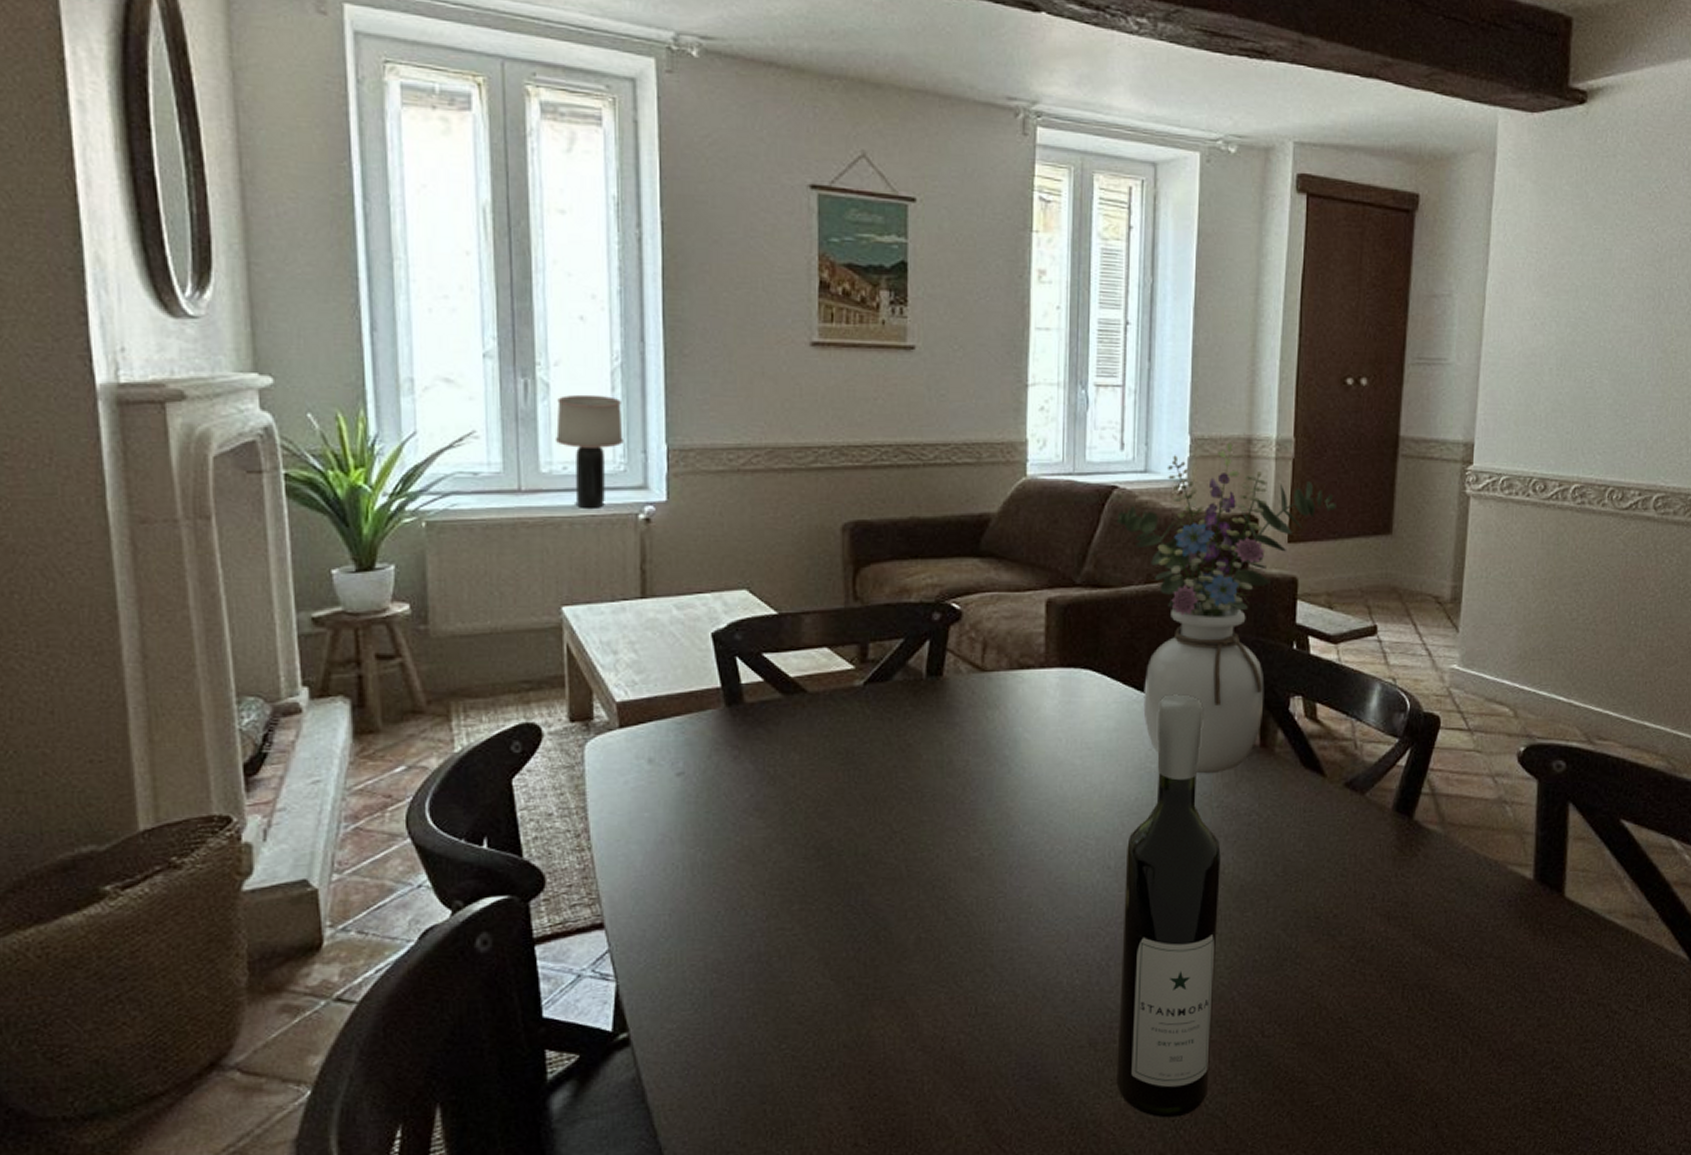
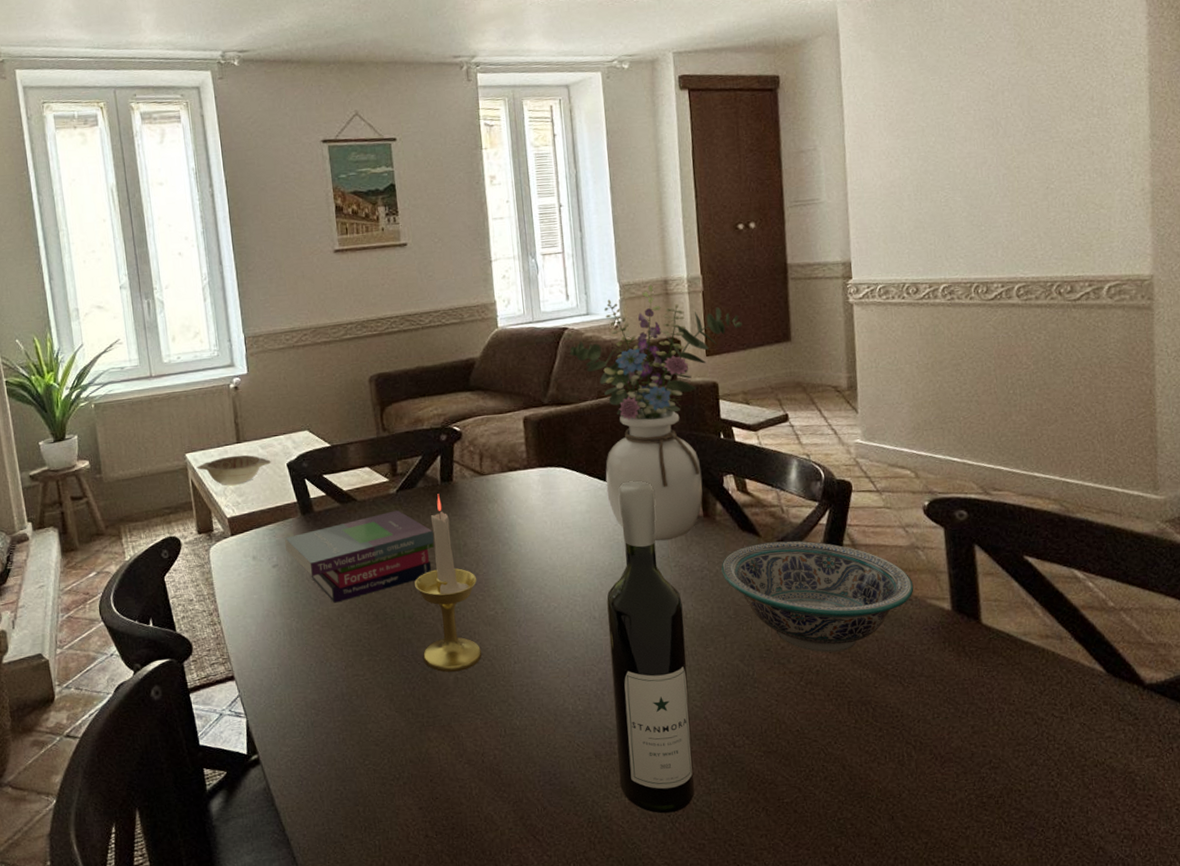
table lamp: present [554,394,623,510] -> none [170,305,215,385]
decorative bowl: none [577,615,689,658] -> present [196,455,271,486]
books: none [698,710,908,830] -> present [285,510,434,603]
candlestick: none [875,691,961,930] -> present [414,494,482,672]
bowl: none [1273,784,1495,924] -> present [721,540,914,653]

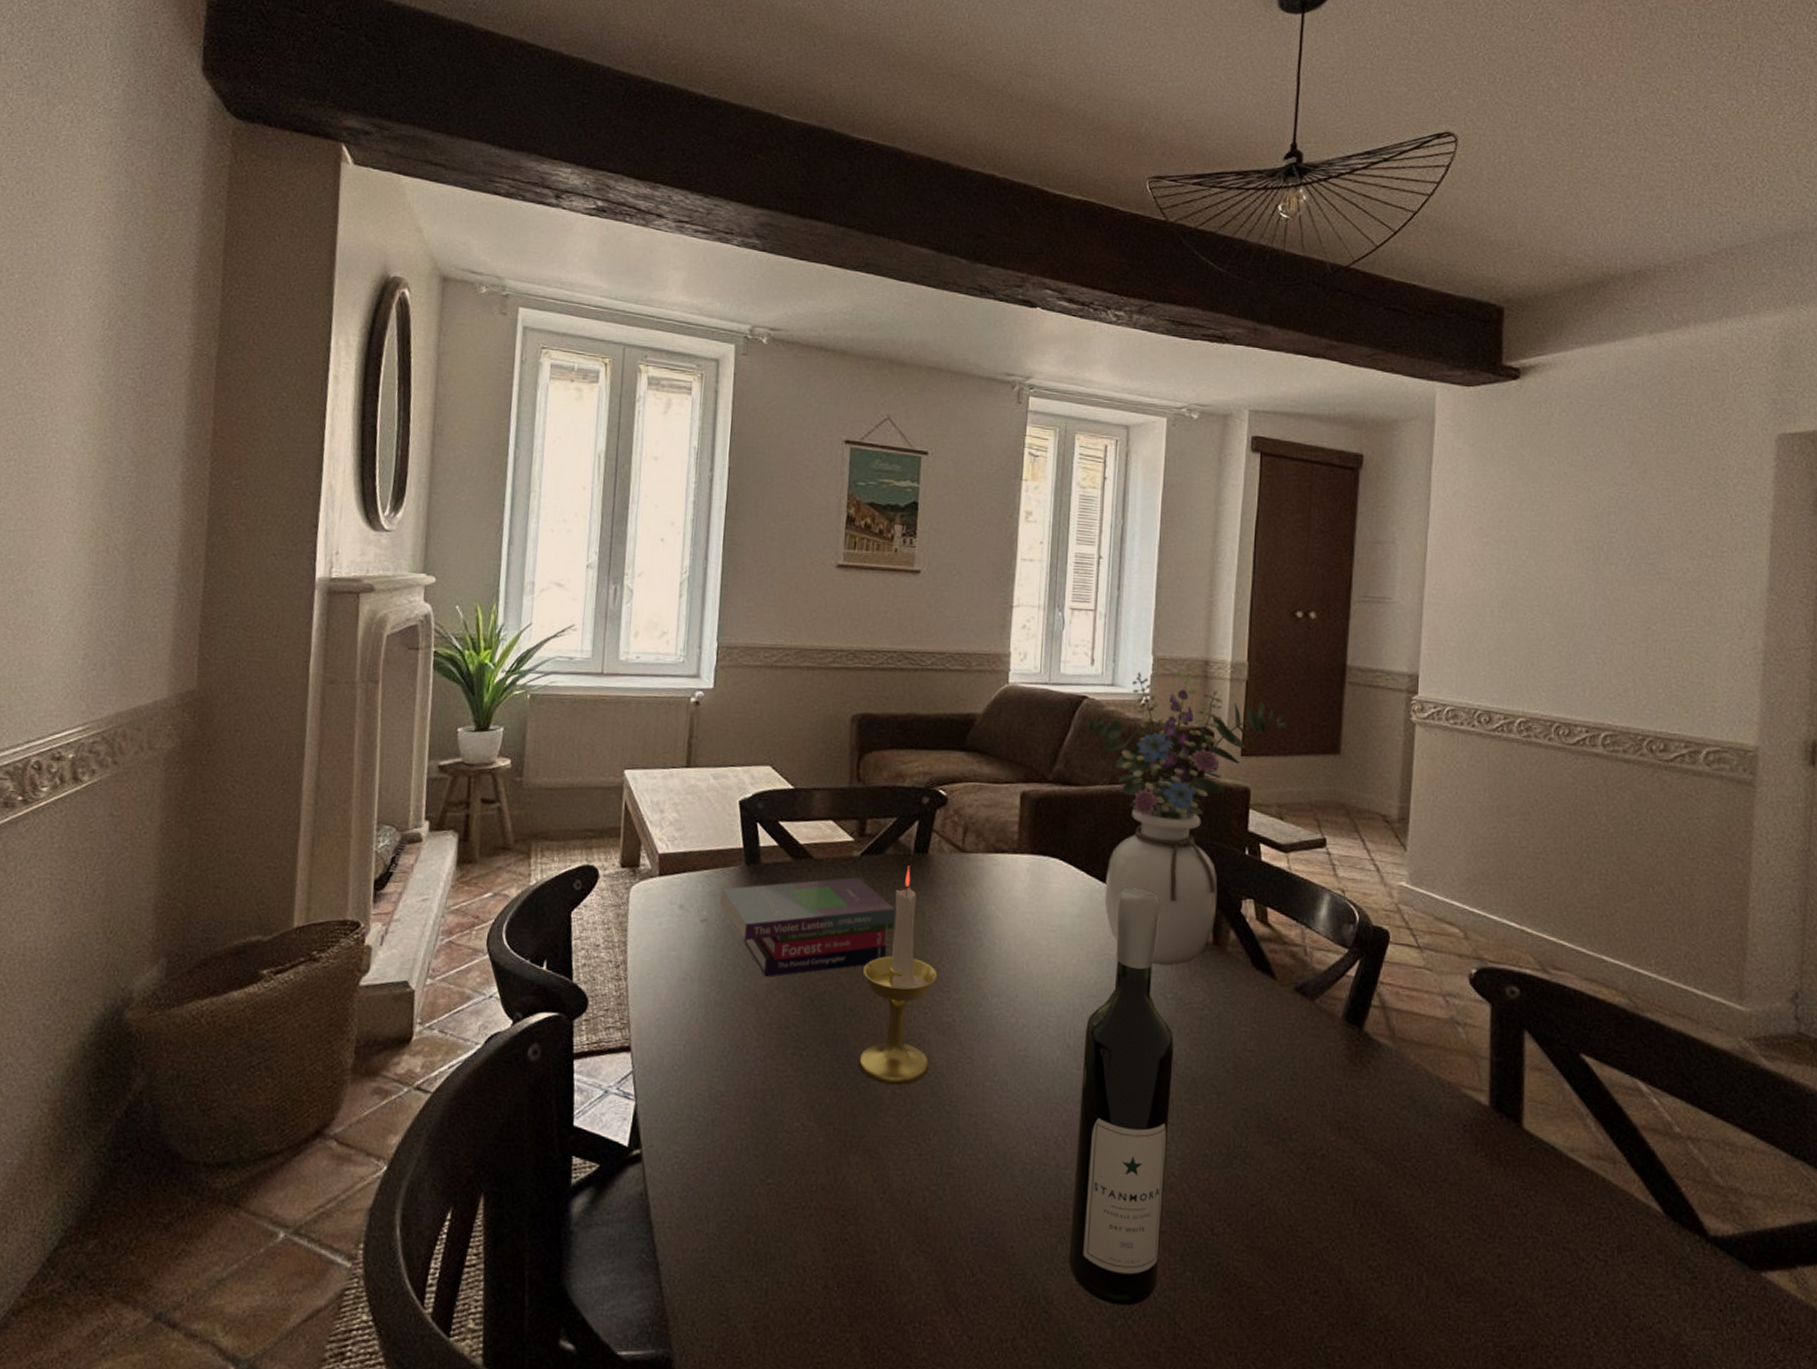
decorative bowl: present [196,455,271,486] -> none [634,781,722,817]
bowl: present [721,540,914,653] -> none [1225,987,1448,1135]

